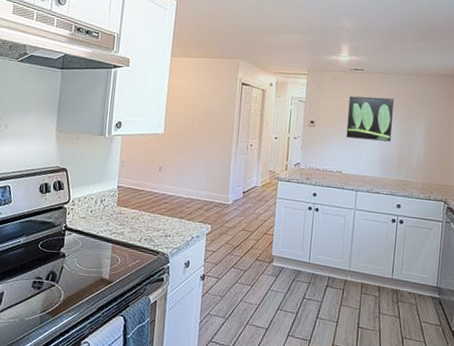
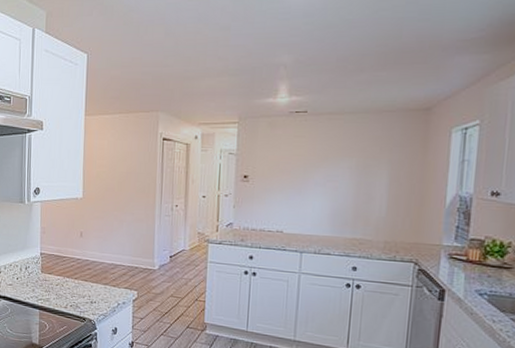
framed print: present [346,96,394,142] -> none [287,143,347,195]

